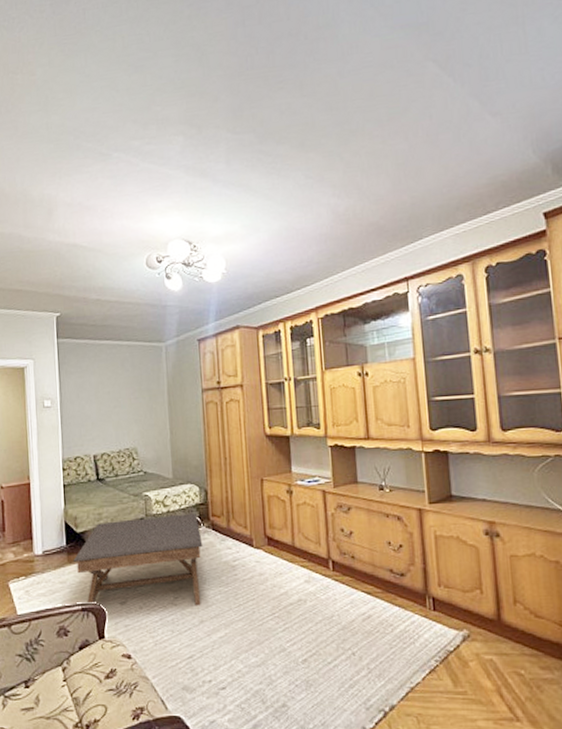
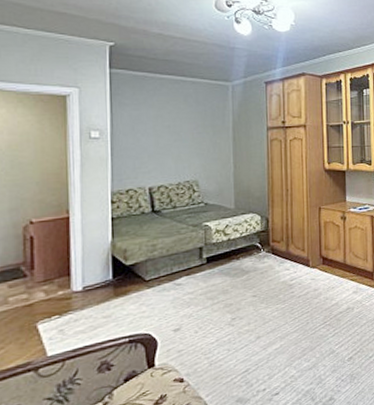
coffee table: present [73,513,203,606] -> none [120,240,262,335]

